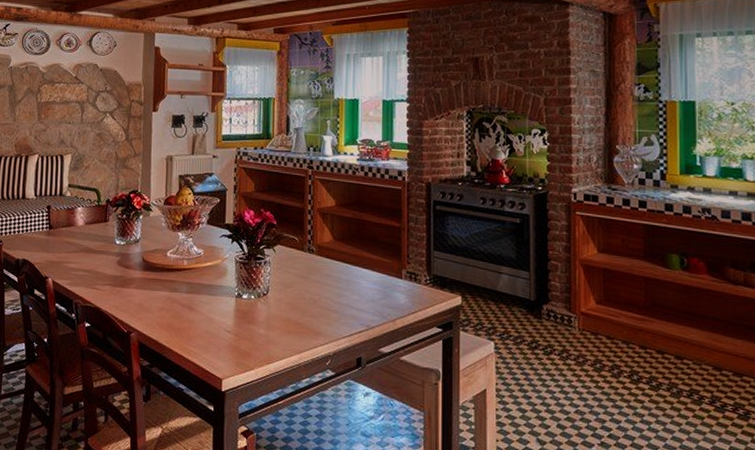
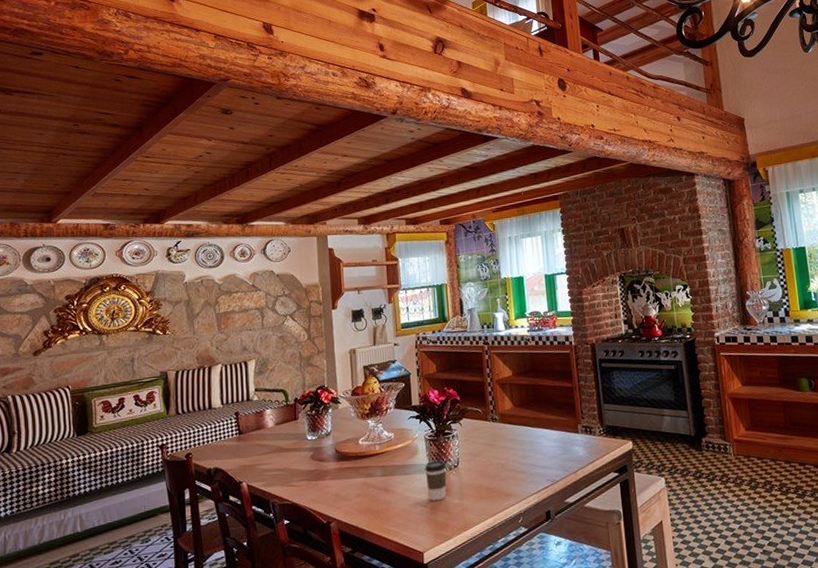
coffee cup: none [232,285,256,328] -> present [425,460,447,501]

